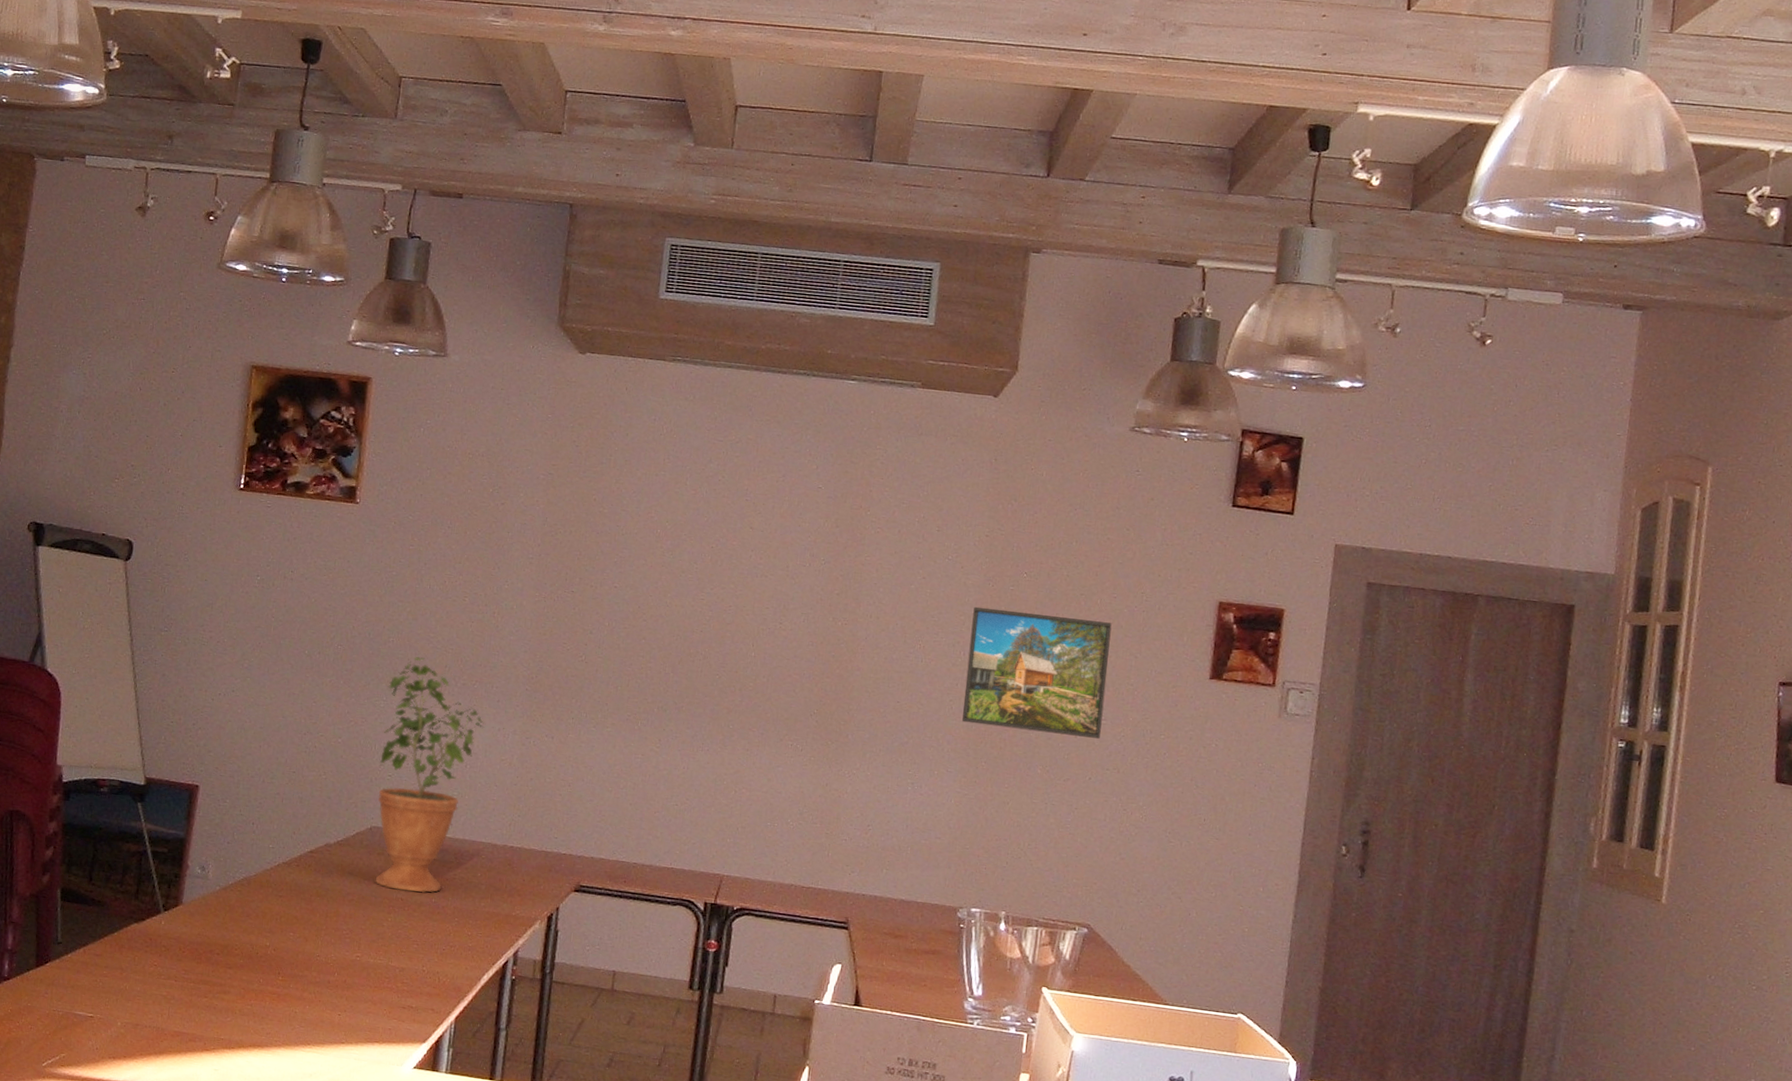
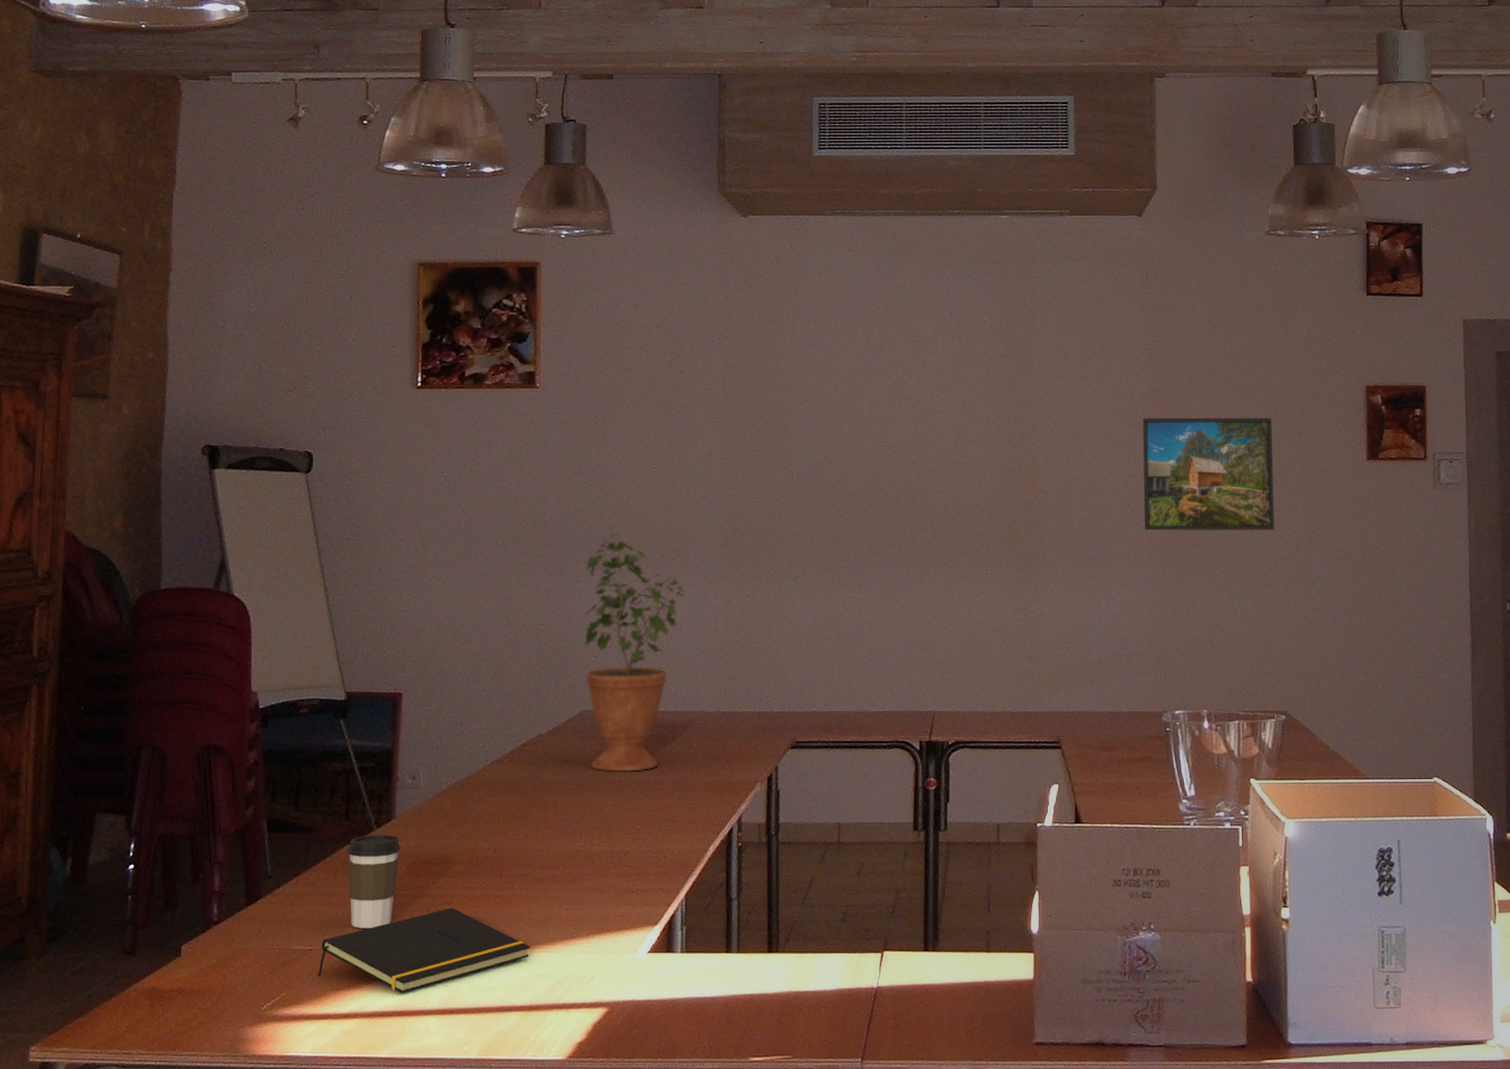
notepad: none [96,996,301,1071] -> present [317,907,531,994]
coffee cup: none [131,916,185,1006] -> present [347,834,401,928]

